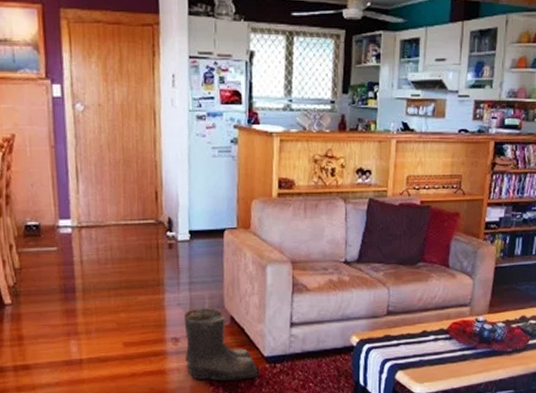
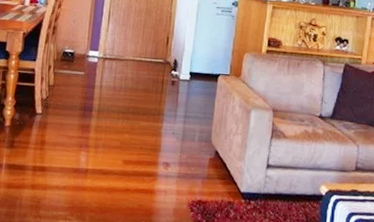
boots: present [183,307,258,381] -> none [172,138,234,211]

